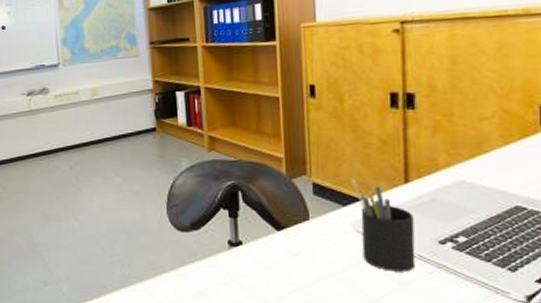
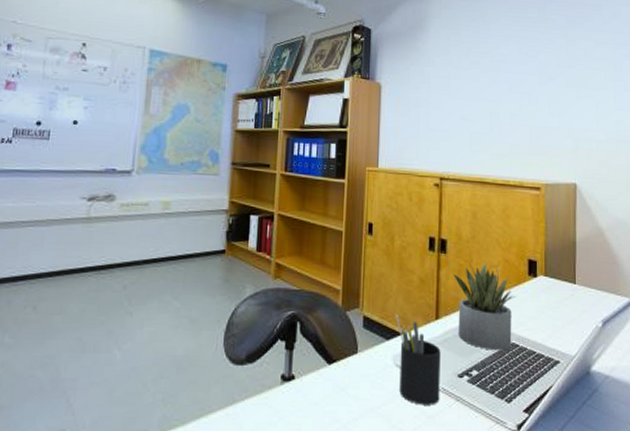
succulent plant: none [426,115,521,215] -> present [453,262,516,351]

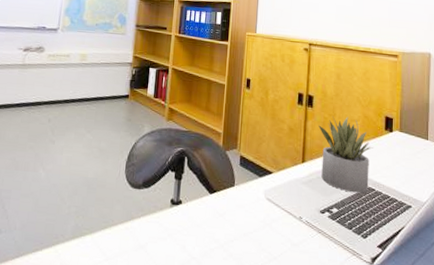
pen holder: present [396,314,441,405] -> none [268,156,306,235]

